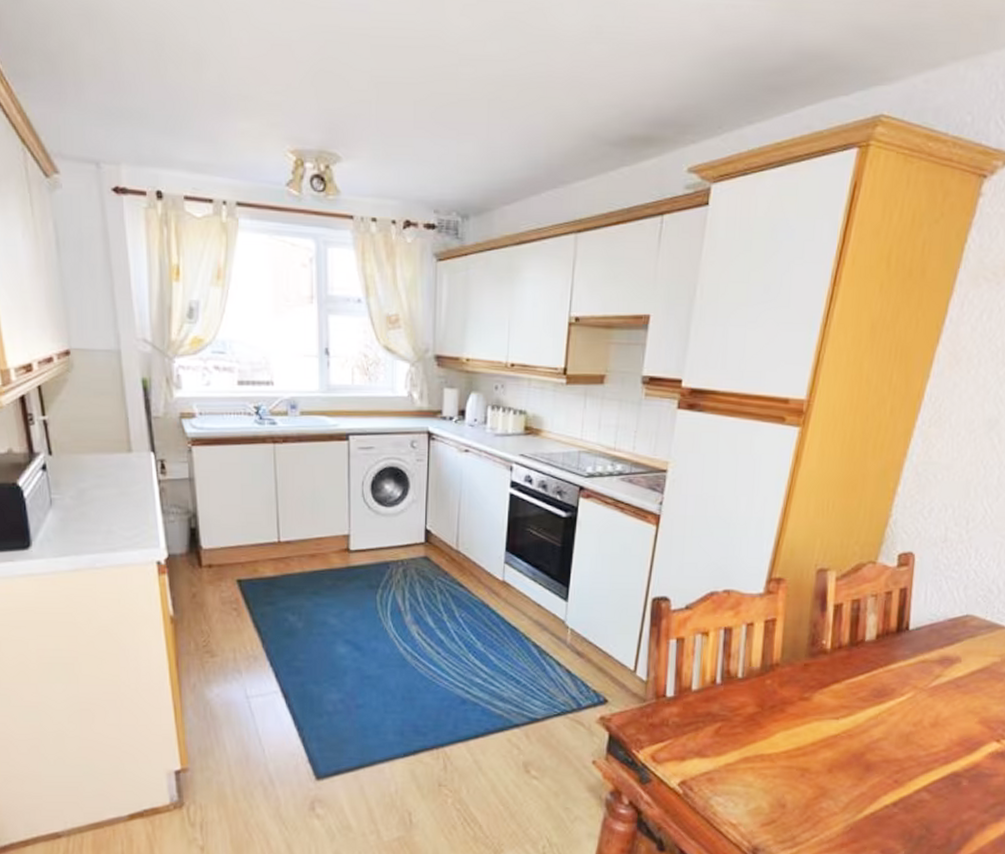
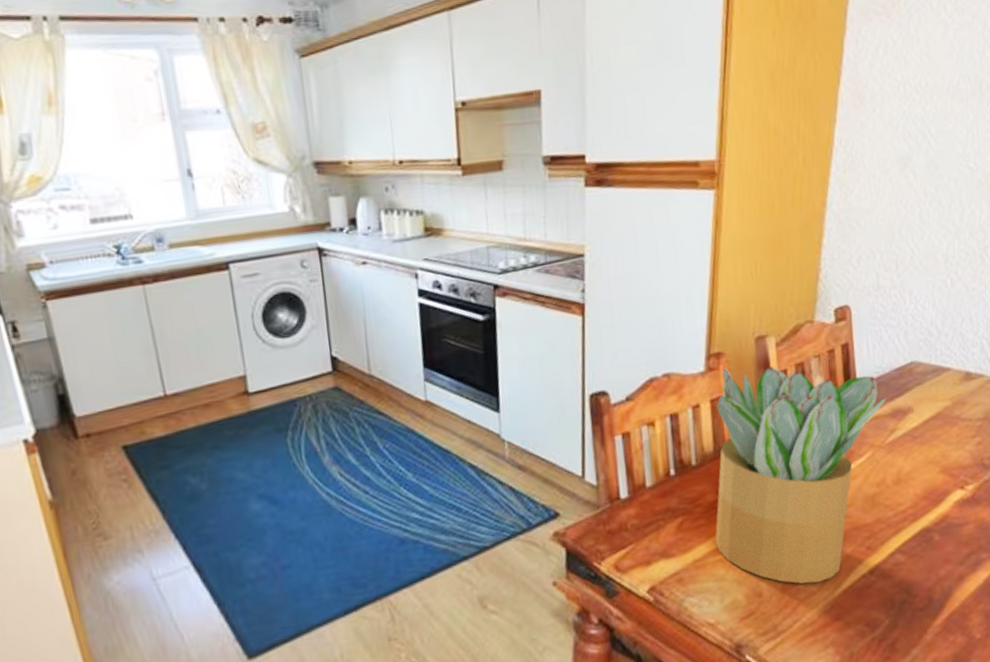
potted plant: none [749,592,937,804] -> present [715,366,887,584]

